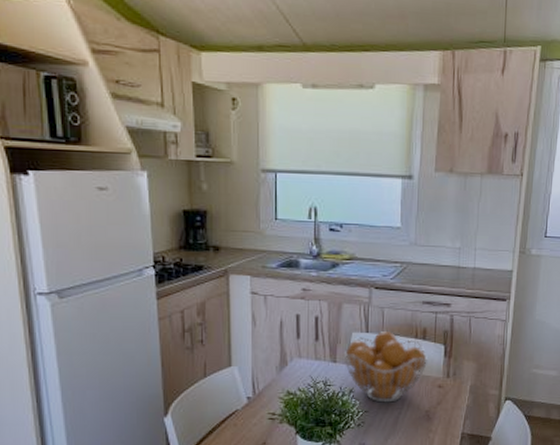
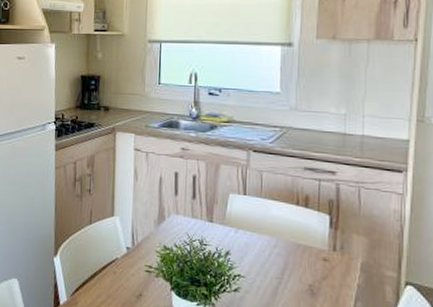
fruit basket: present [343,330,428,403] -> none [220,194,312,271]

